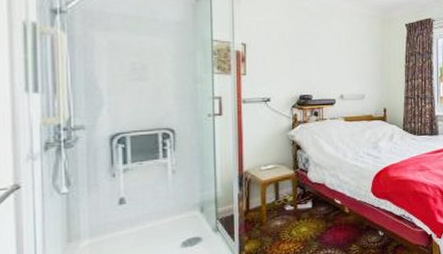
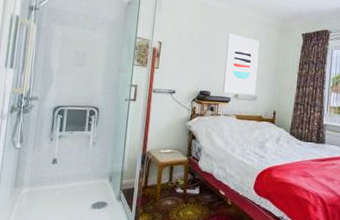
wall art: none [324,28,362,94] -> present [222,33,260,95]

